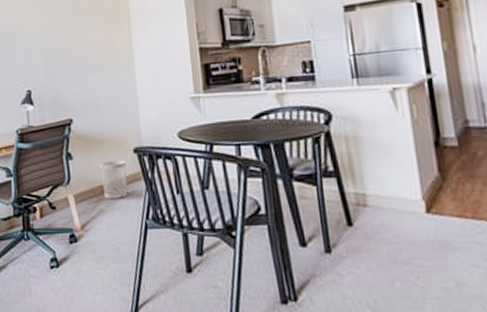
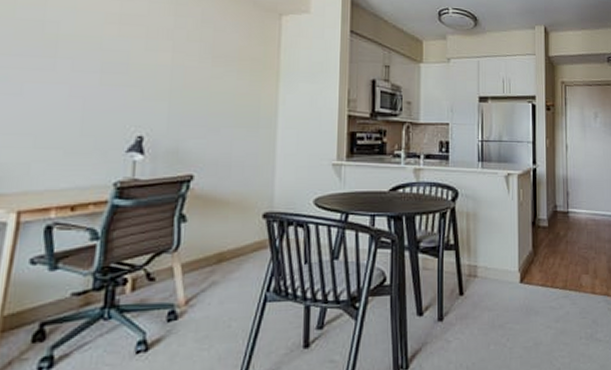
wastebasket: present [99,160,127,199] -> none [219,225,253,269]

